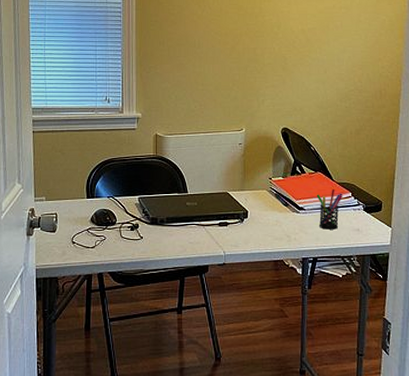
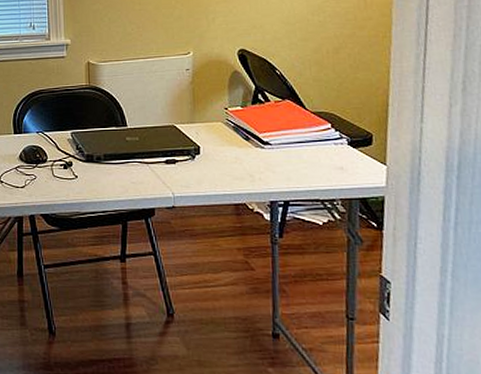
pen holder: present [316,188,342,229] -> none [285,119,319,168]

